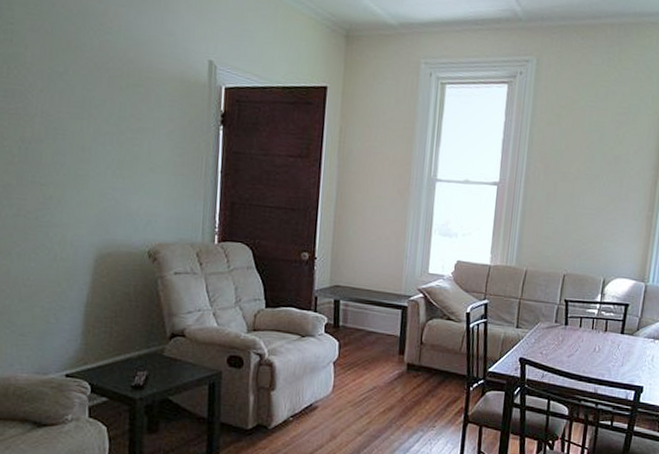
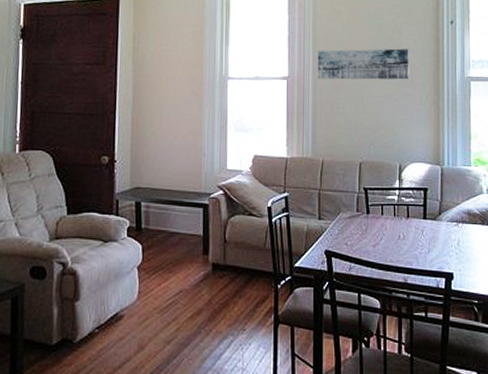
wall art: none [529,156,628,193] -> present [317,48,409,80]

